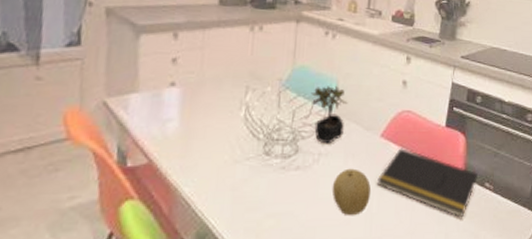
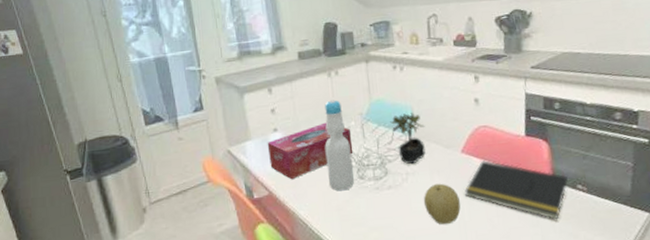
tissue box: none [157,83,266,148] -> present [267,122,354,180]
bottle: none [227,58,261,167] -> present [325,100,354,191]

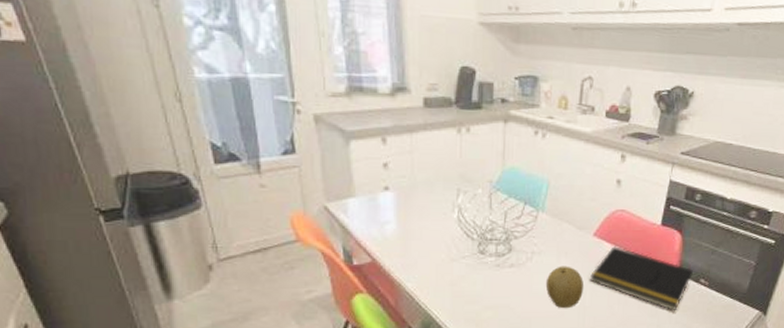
tissue box: present [267,122,354,180] -> none [375,186,477,248]
bottle: present [325,100,354,191] -> none [443,161,474,265]
succulent plant: present [390,113,426,165] -> none [522,187,560,244]

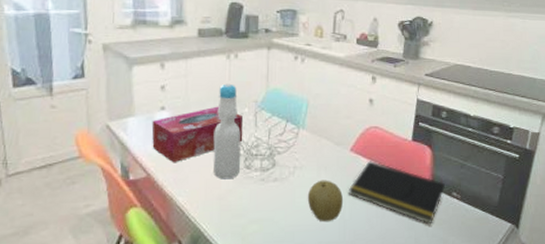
tissue box: none [375,186,477,248] -> present [151,106,244,163]
bottle: none [443,161,474,265] -> present [213,83,241,180]

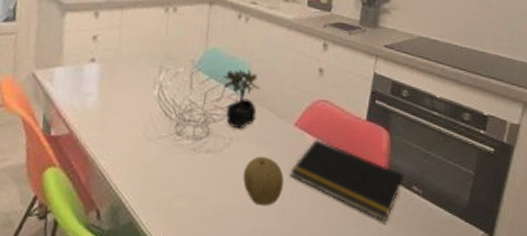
tissue box: present [151,106,244,163] -> none [77,62,178,122]
bottle: present [213,83,241,180] -> none [141,39,174,146]
succulent plant: none [284,106,319,159] -> present [223,70,261,130]

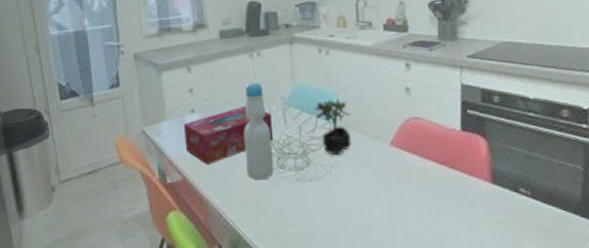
tissue box: none [77,62,178,122] -> present [183,105,274,165]
bottle: none [141,39,174,146] -> present [243,82,273,180]
fruit: present [242,156,284,207] -> none [347,177,389,225]
notepad: present [291,139,404,222] -> none [394,155,509,227]

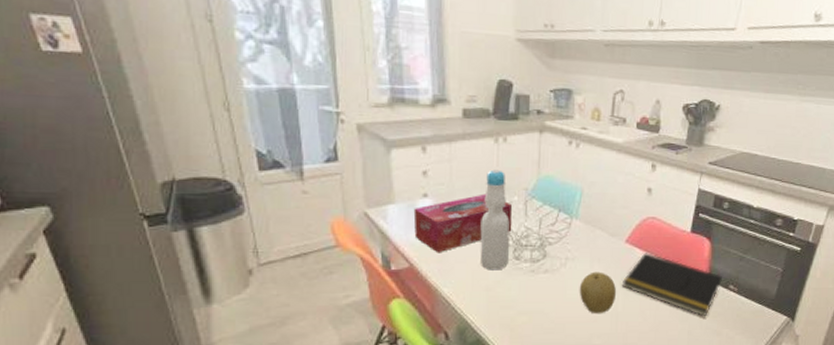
succulent plant: present [314,100,352,156] -> none [557,195,593,250]
fruit: none [347,177,389,225] -> present [579,271,617,314]
notepad: none [394,155,509,227] -> present [622,253,722,317]

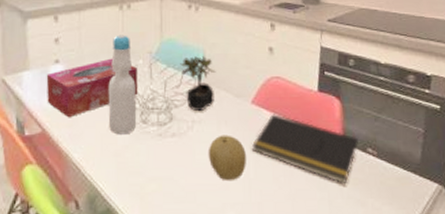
succulent plant: none [557,195,593,250] -> present [180,56,216,112]

